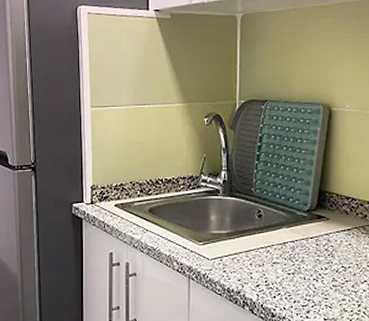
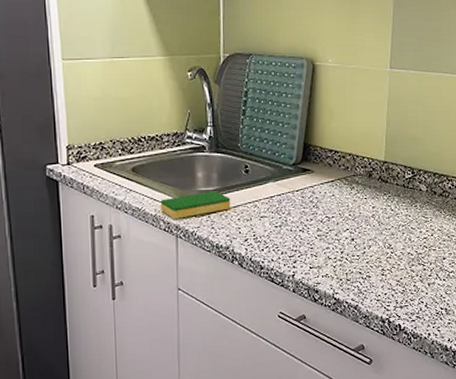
dish sponge: none [174,234,243,260] -> present [160,191,231,219]

